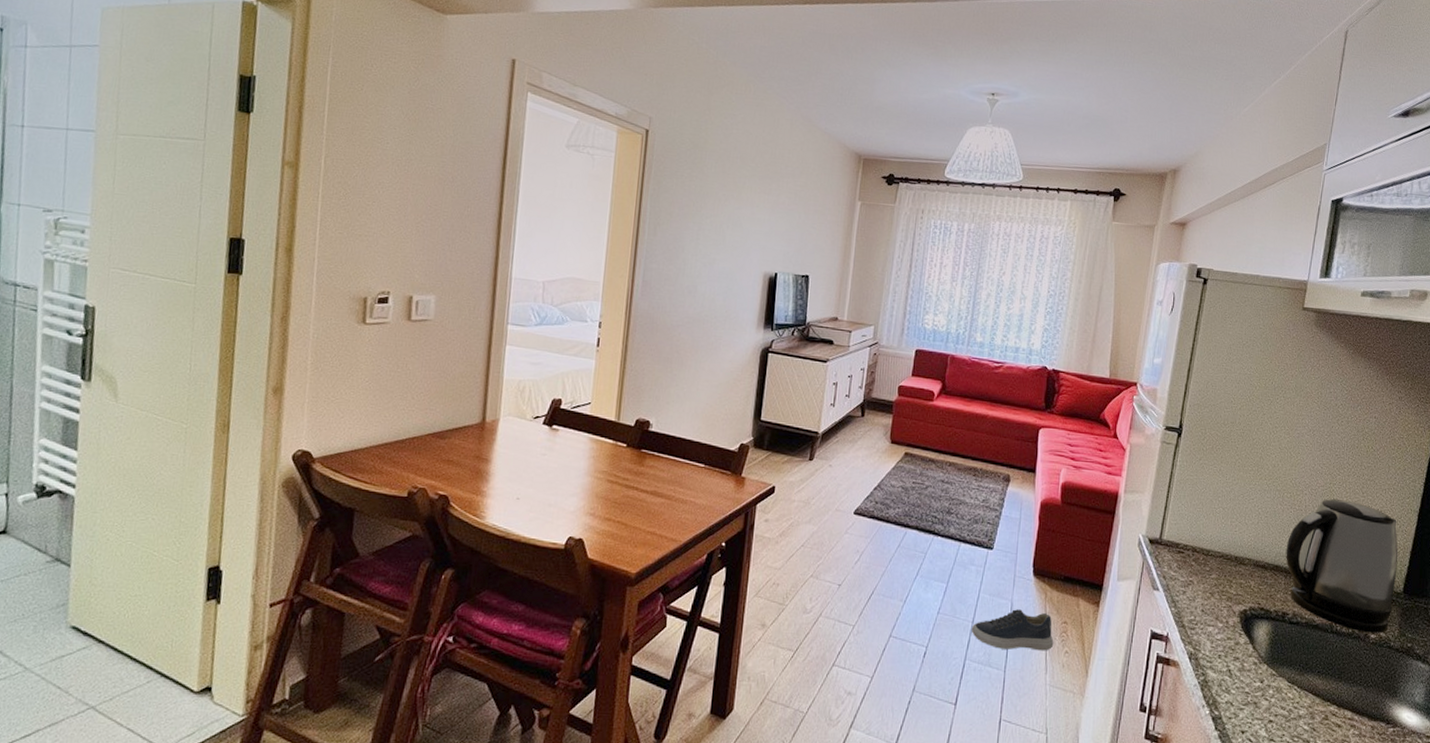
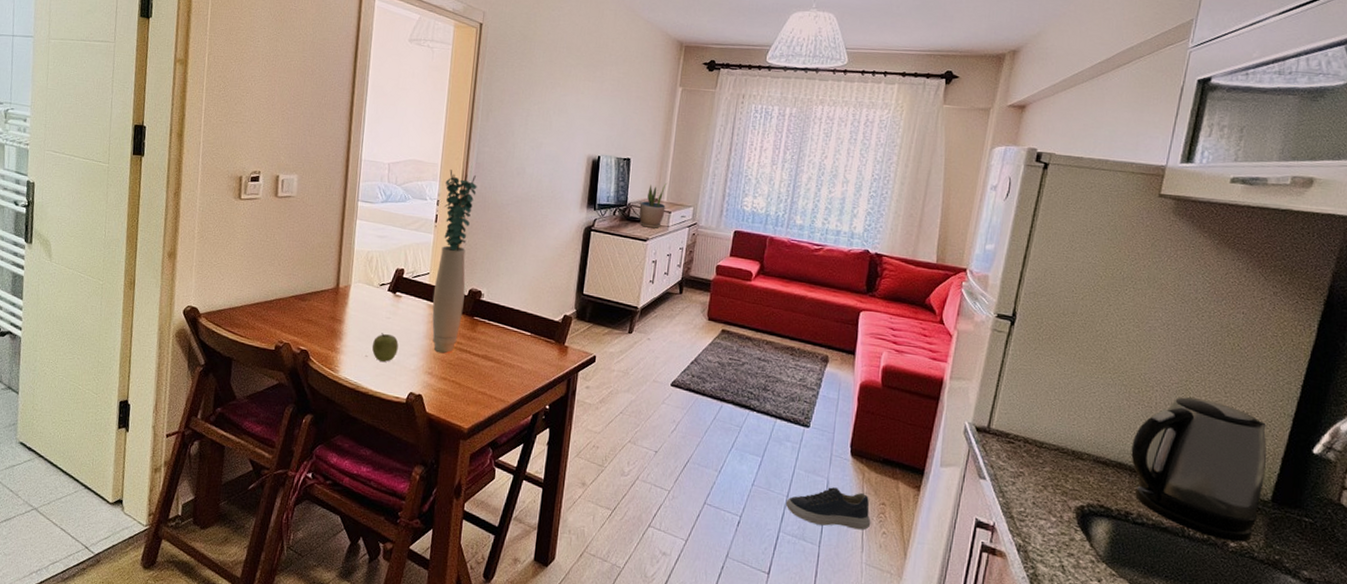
fruit: none [524,471,556,504] -> present [371,333,399,362]
vase: none [594,288,644,492] -> present [432,170,477,354]
potted plant: none [818,301,847,349] -> present [639,183,667,228]

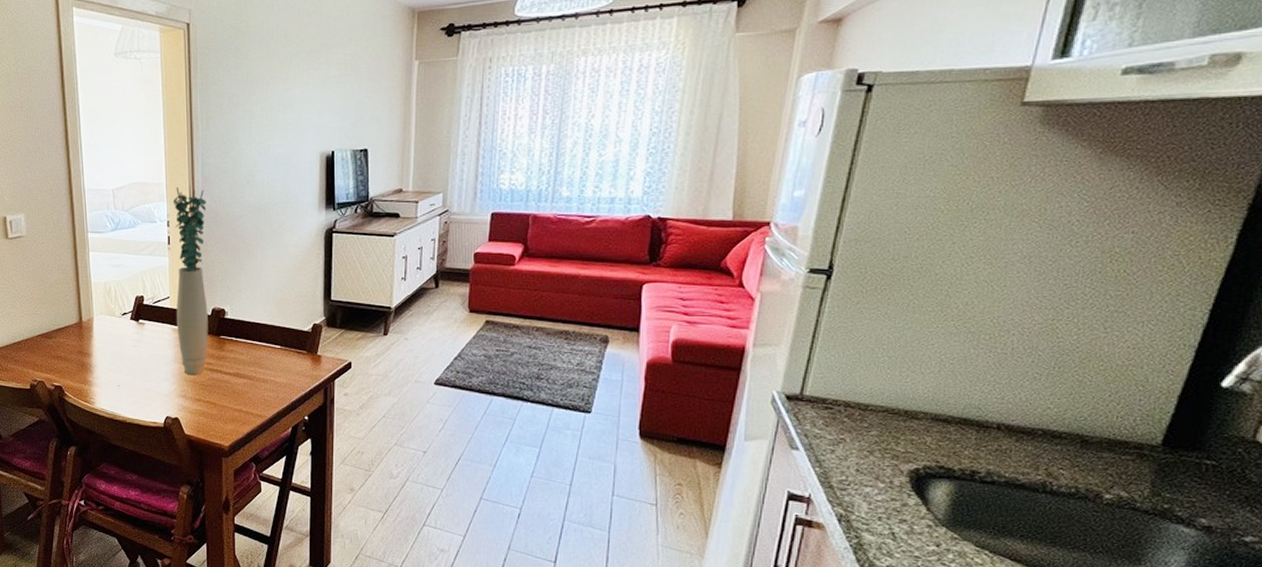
fruit: present [371,333,399,362] -> none [122,361,149,389]
potted plant: present [639,183,667,228] -> none [383,171,412,222]
shoe: present [785,487,871,530] -> none [569,472,666,513]
kettle: present [1131,397,1267,542] -> none [979,338,1159,493]

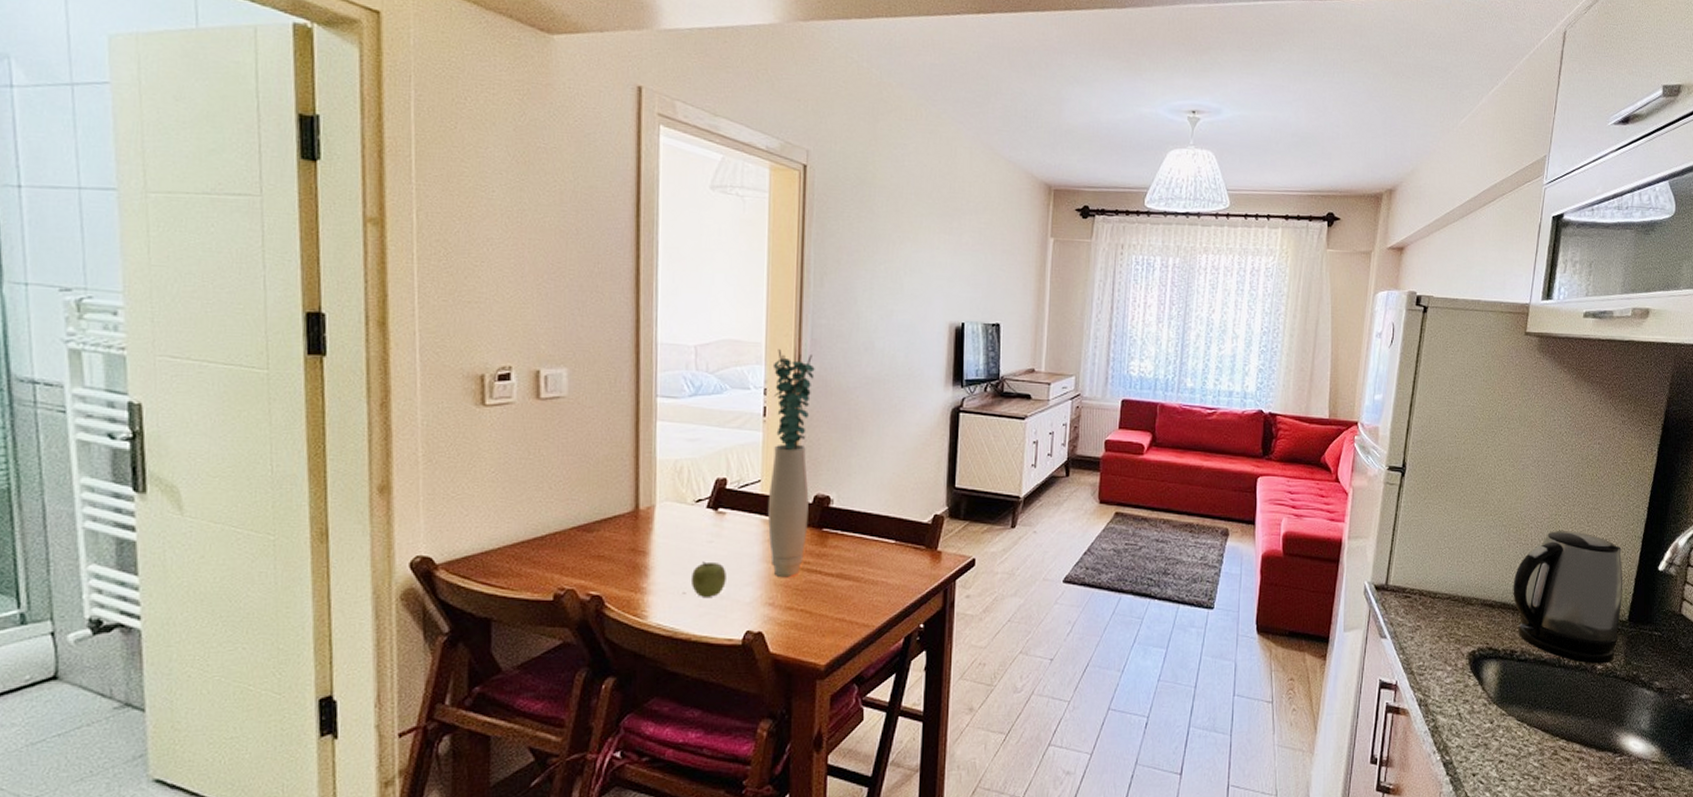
fruit: none [122,361,149,389] -> present [690,561,726,597]
kettle: none [979,338,1159,493] -> present [1513,531,1623,664]

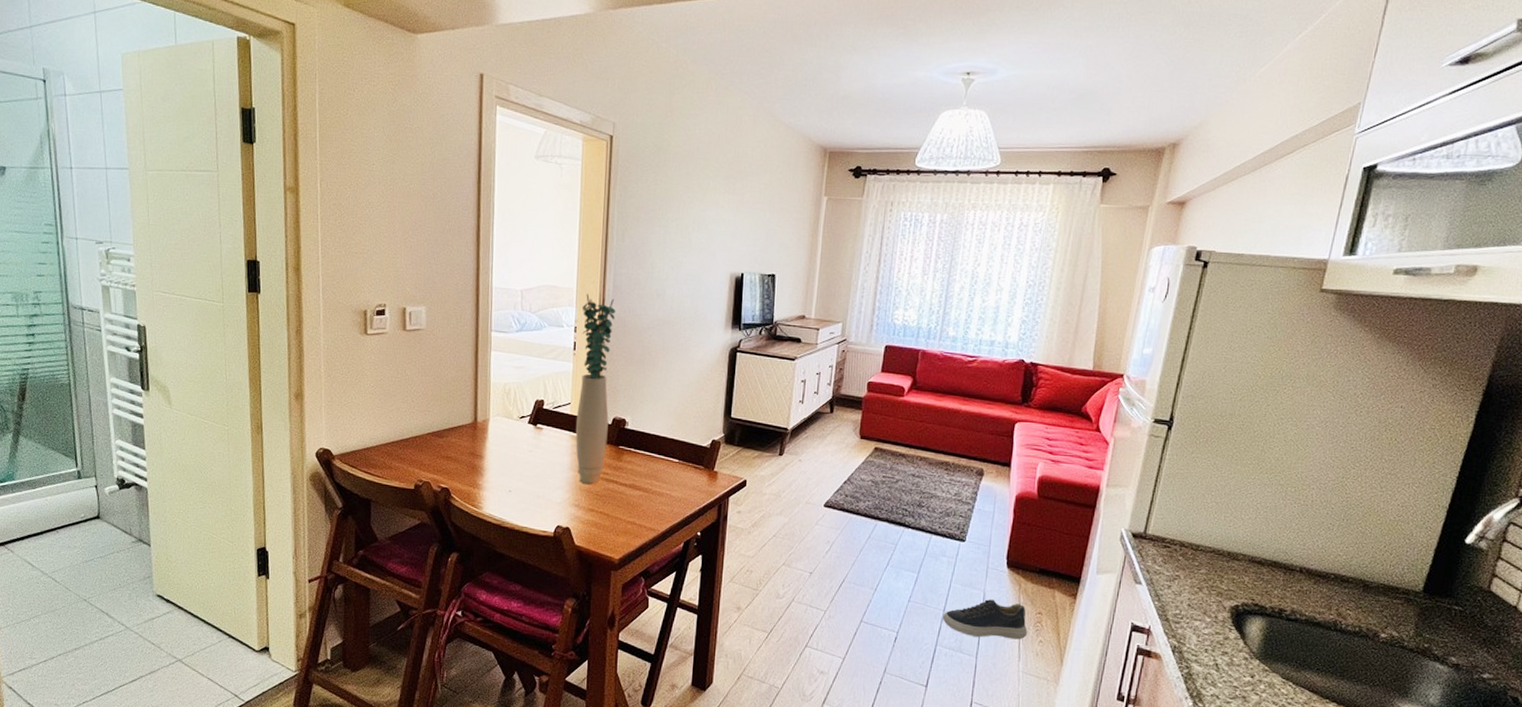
fruit: present [690,561,726,597] -> none [515,467,543,496]
shoe: none [1194,670,1281,712] -> present [942,599,1028,640]
kettle: present [1513,531,1623,664] -> none [1286,494,1421,633]

